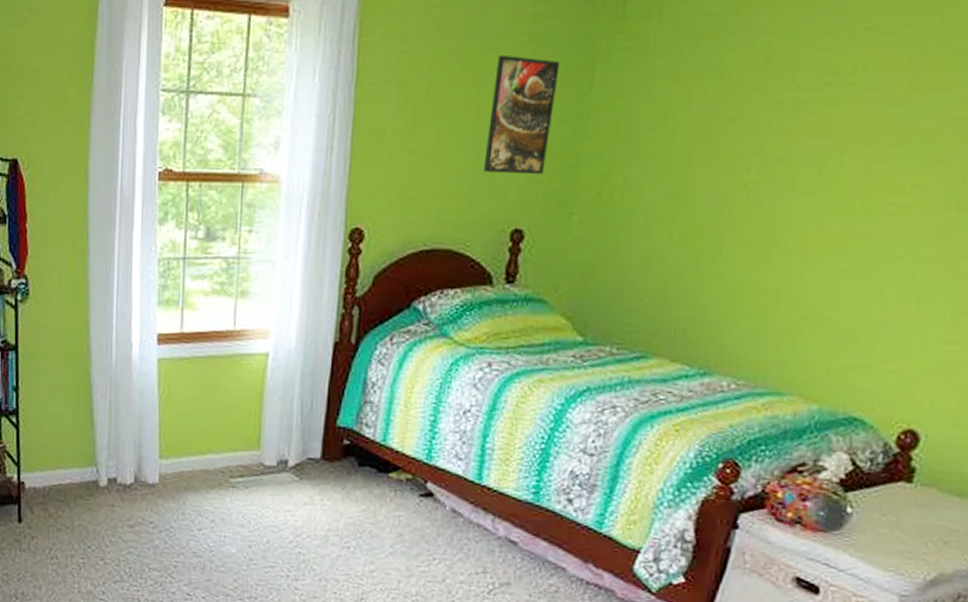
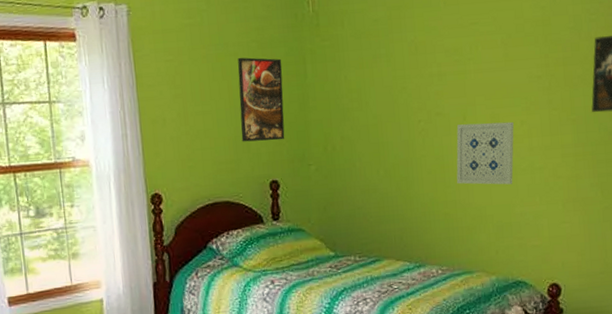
wall art: none [788,180,900,277] -> present [456,121,514,185]

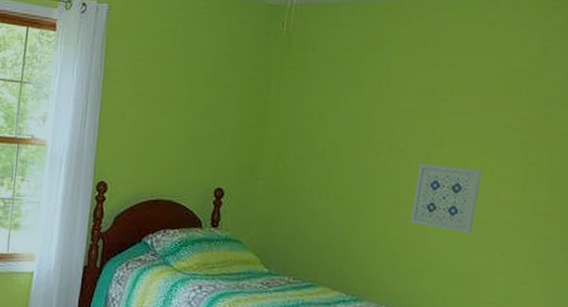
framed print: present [238,57,285,142] -> none [194,66,247,151]

